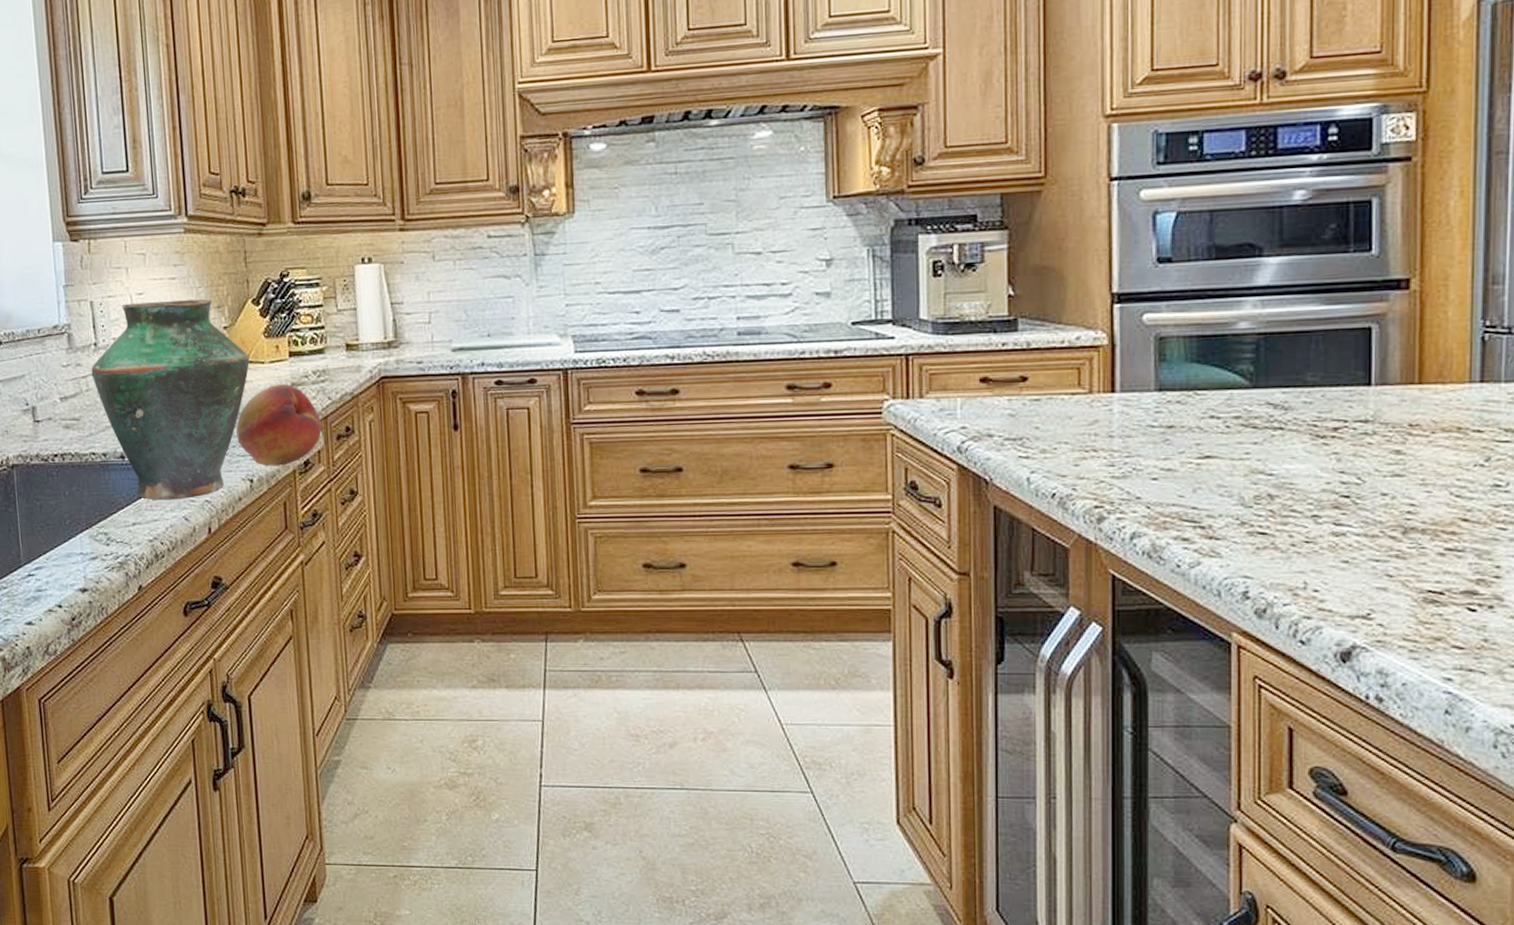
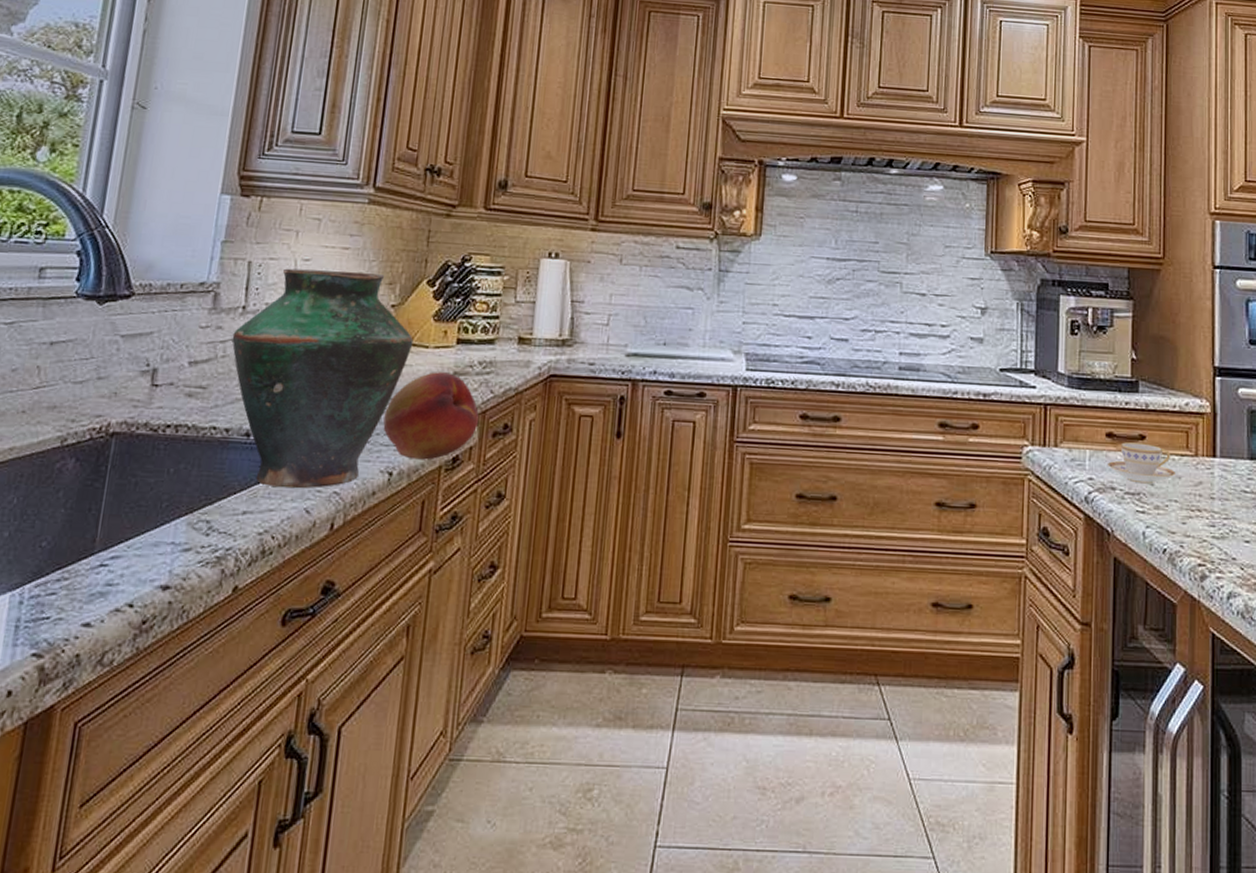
teacup: none [983,385,1065,428] -> present [1108,442,1175,484]

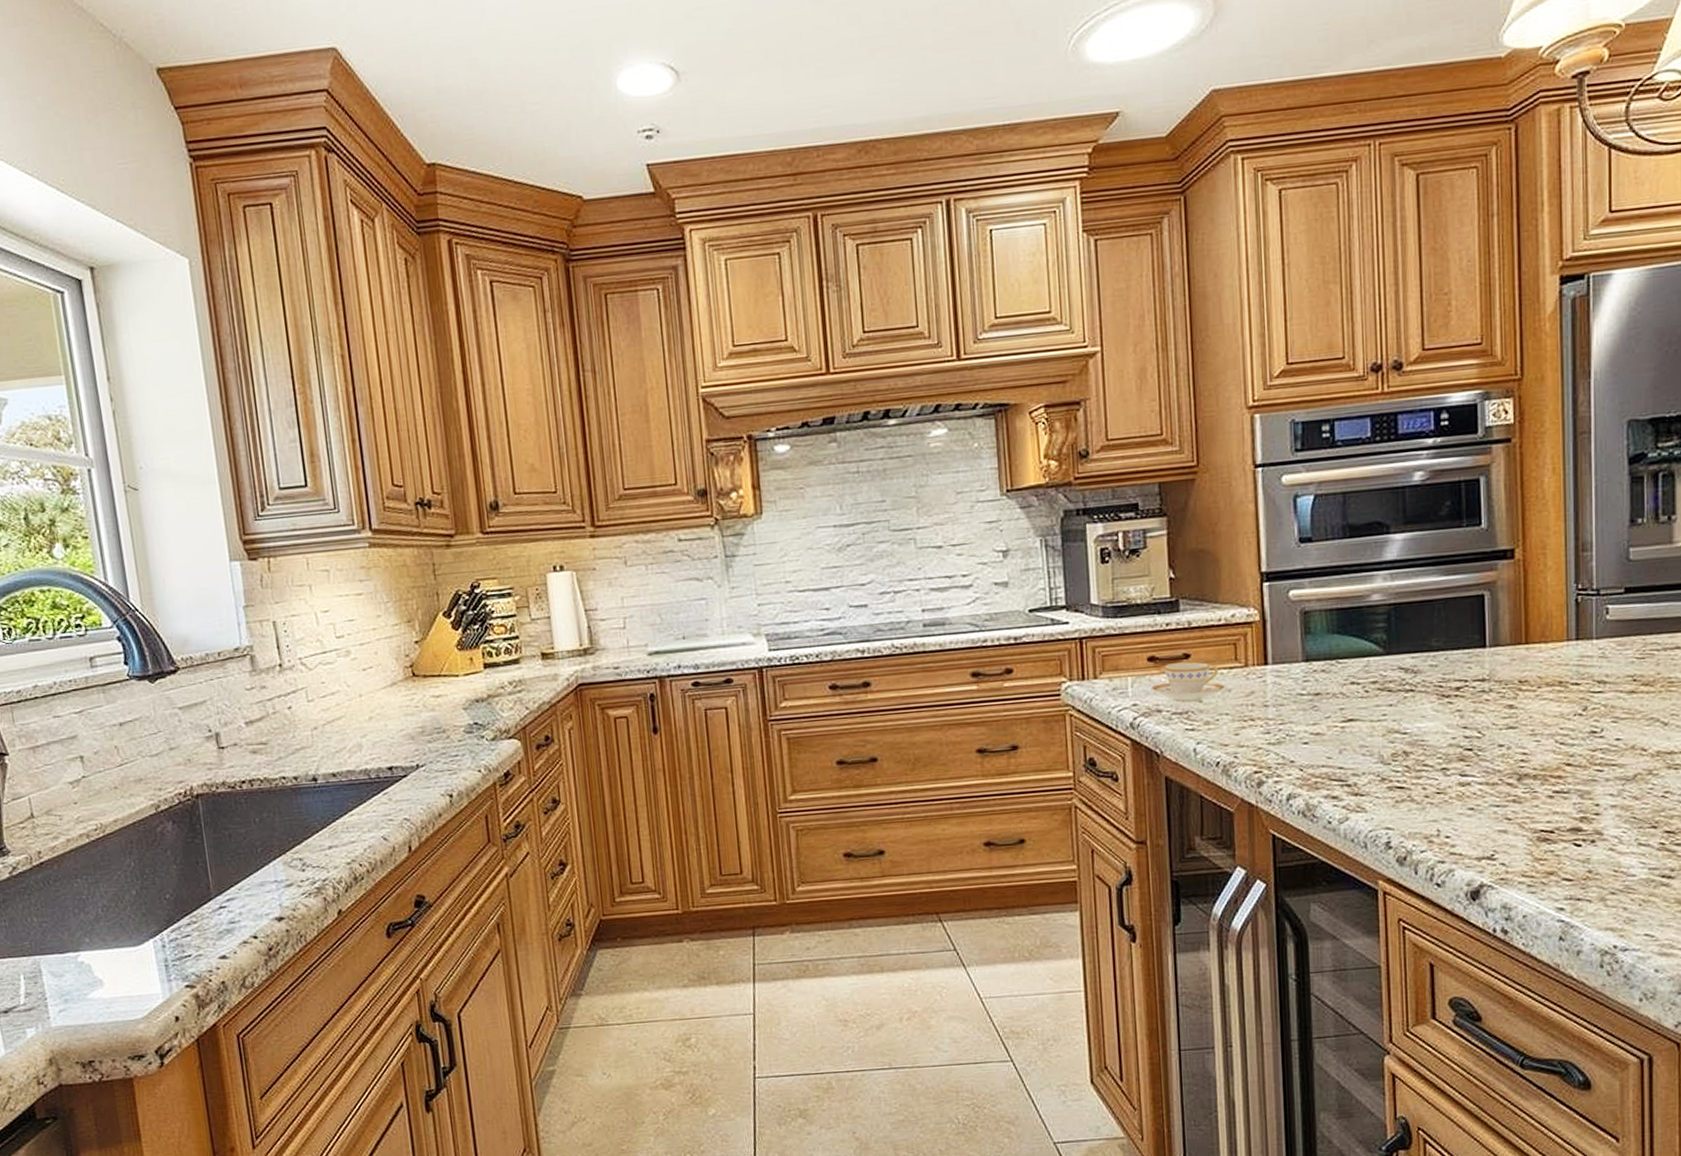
vase: present [232,268,414,489] -> none [277,614,444,822]
fruit: present [383,372,479,460] -> none [432,696,522,780]

